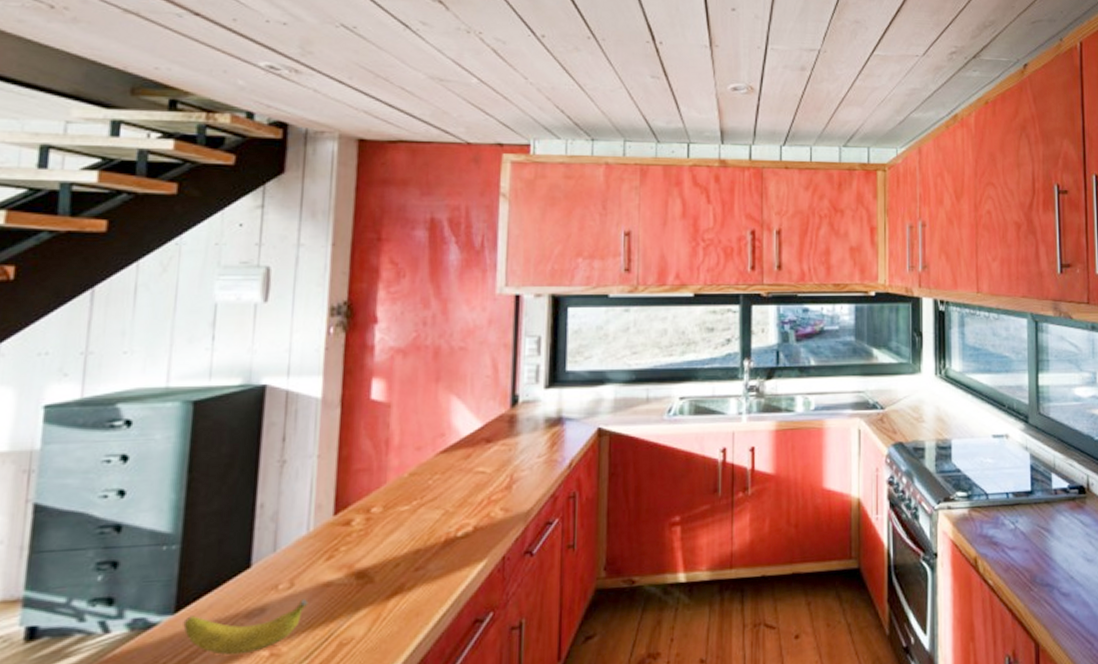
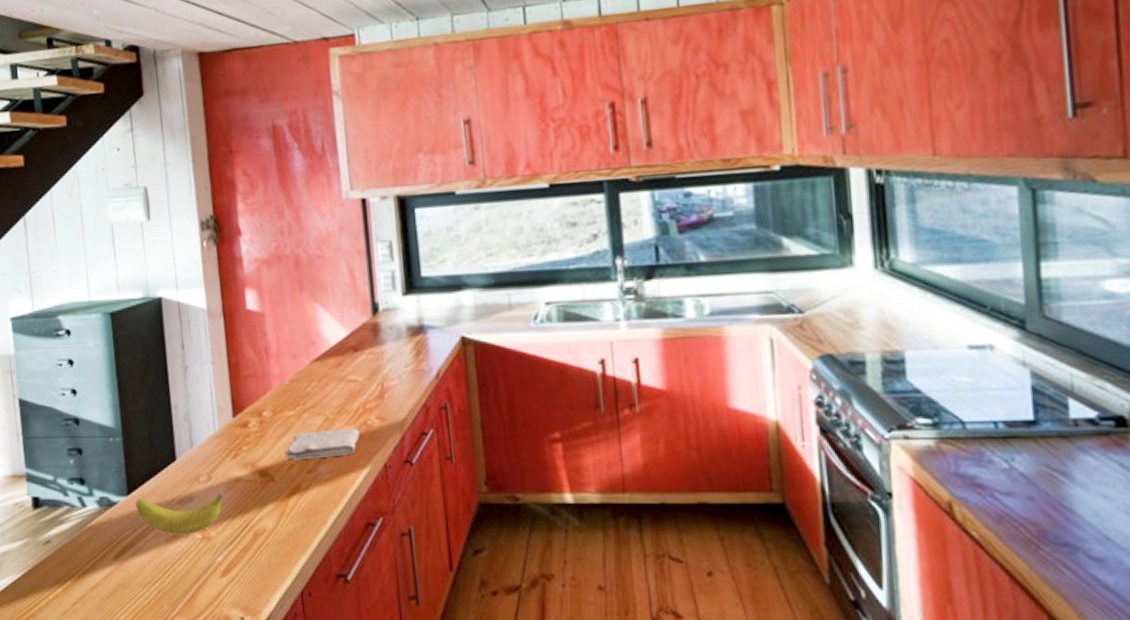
washcloth: none [391,521,481,559] -> present [285,429,360,461]

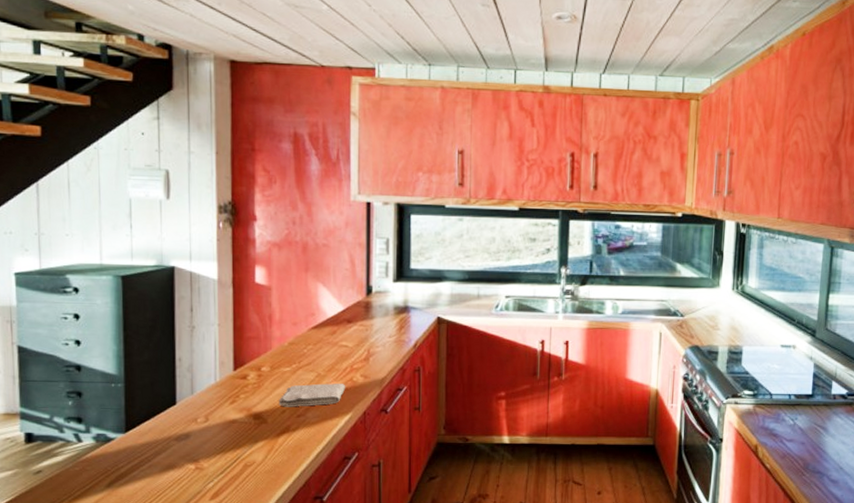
banana: present [135,491,225,535] -> none [132,431,220,466]

